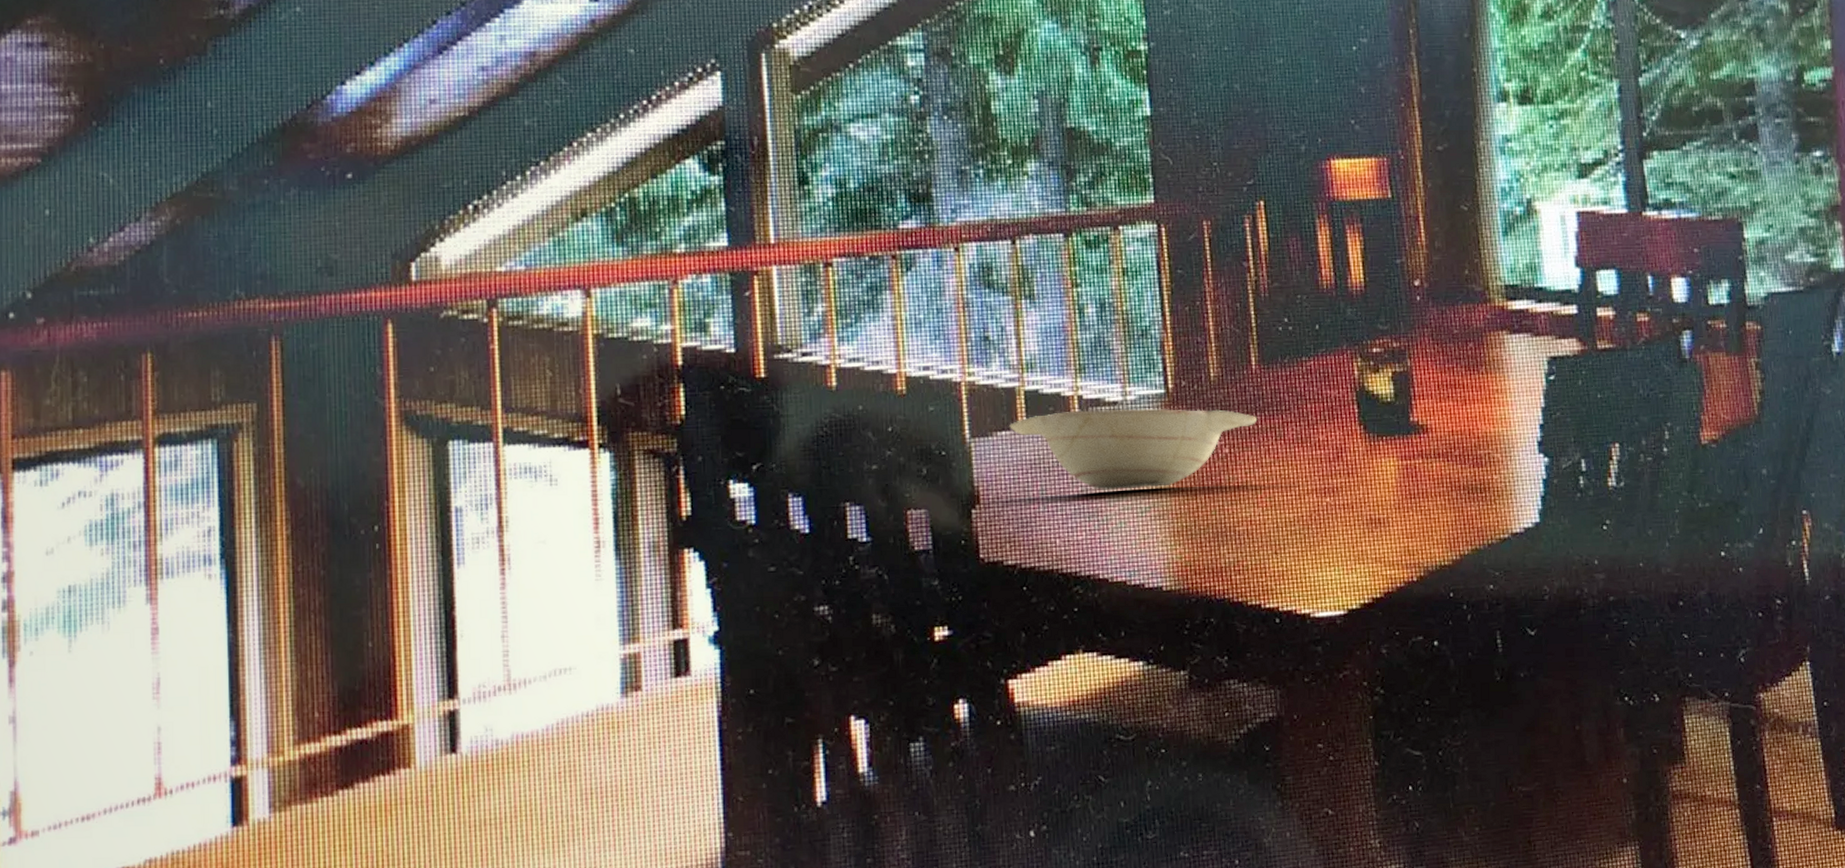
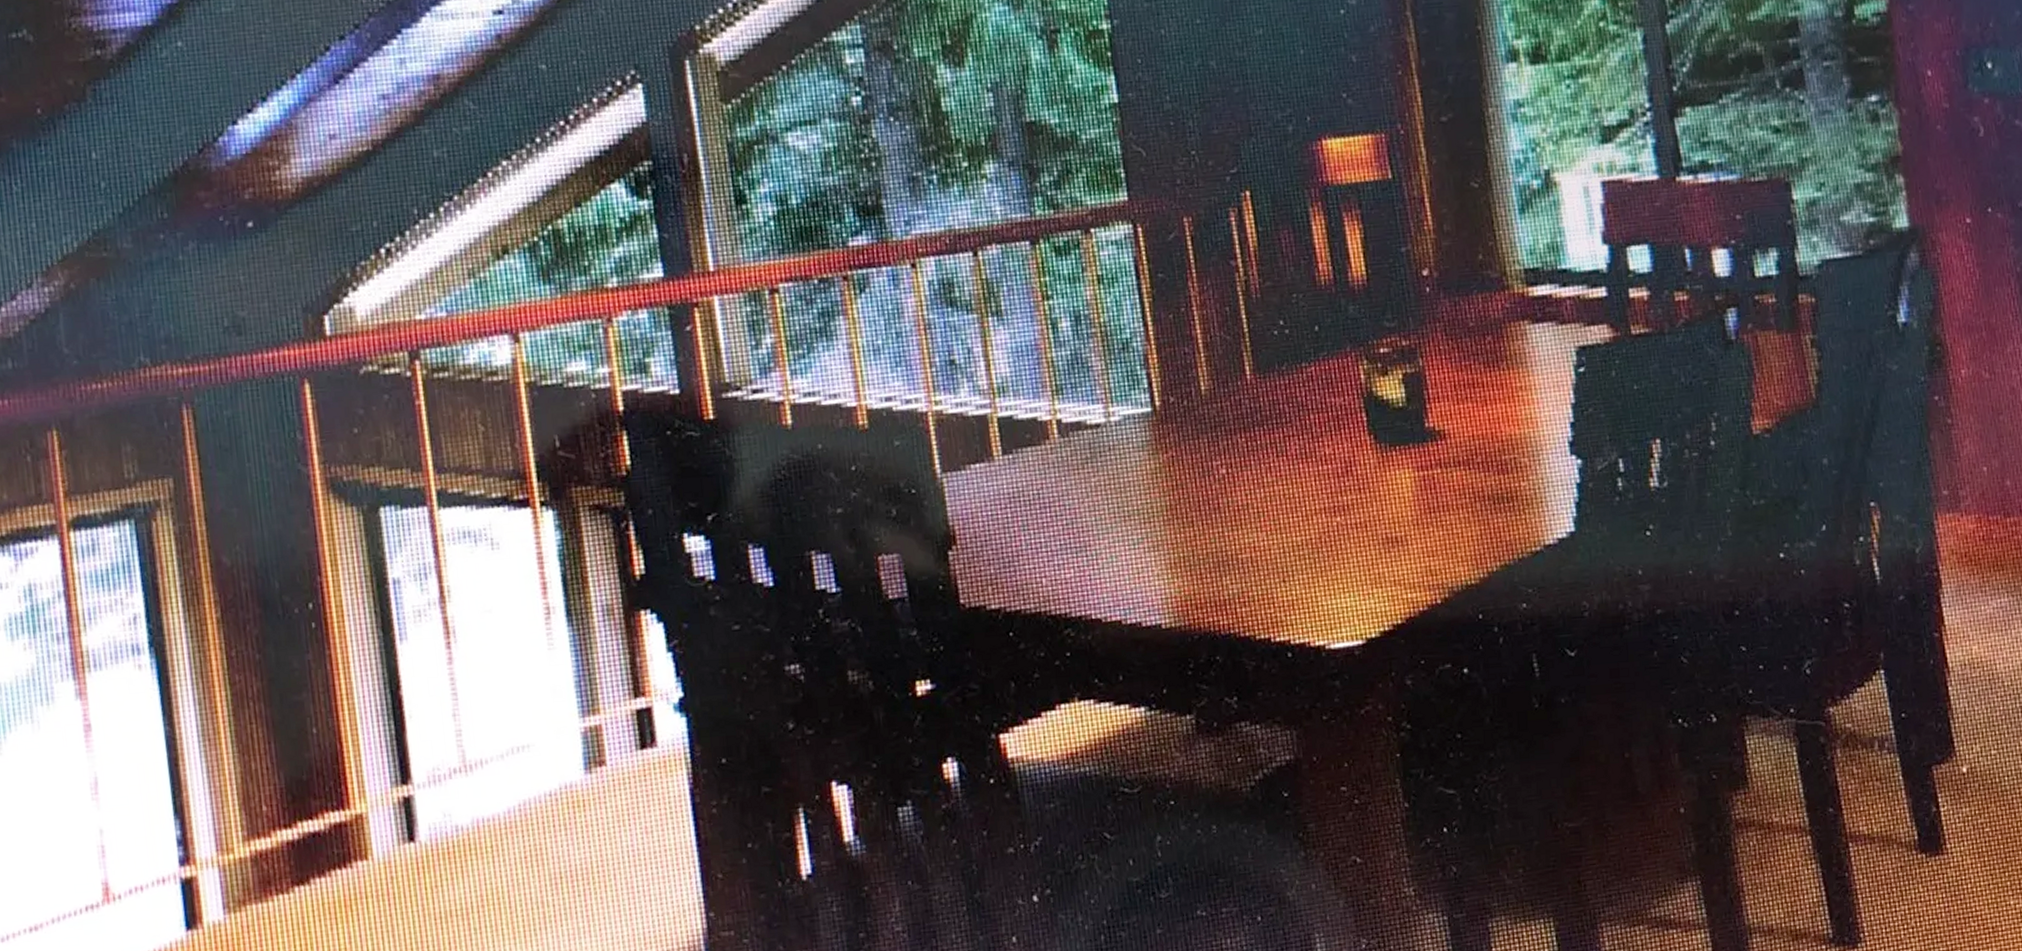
decorative bowl: present [1009,408,1258,490] -> none [983,426,1256,523]

